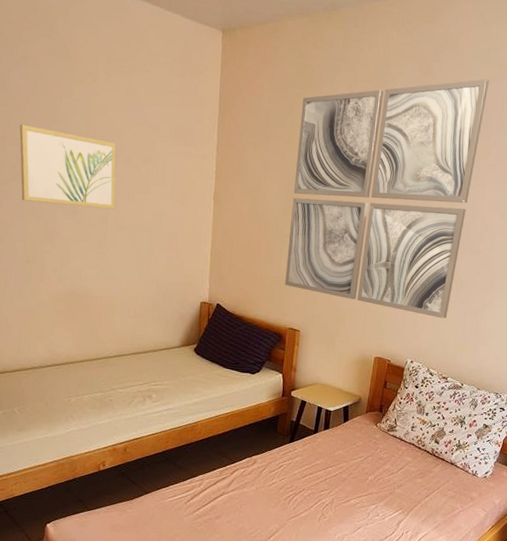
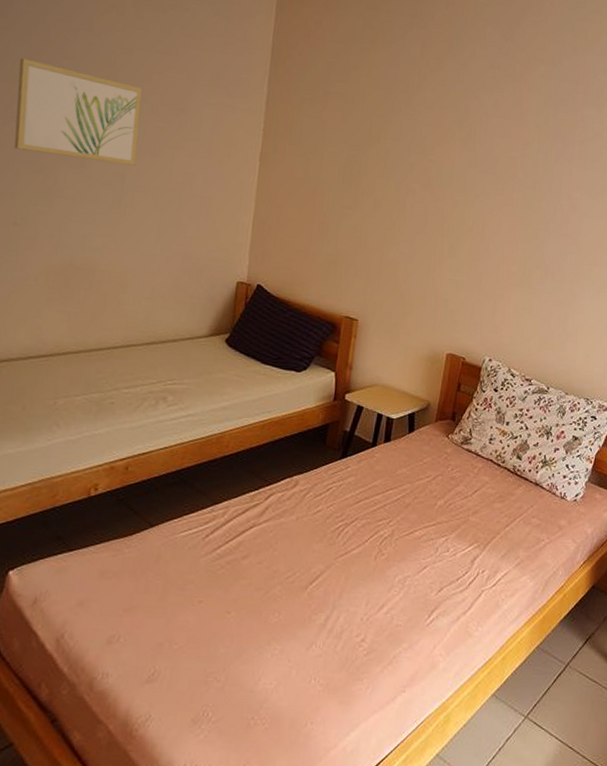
wall art: present [285,78,489,319] -> none [342,48,575,311]

